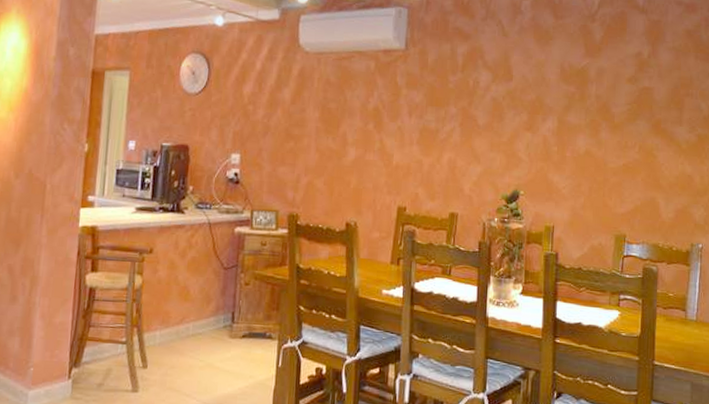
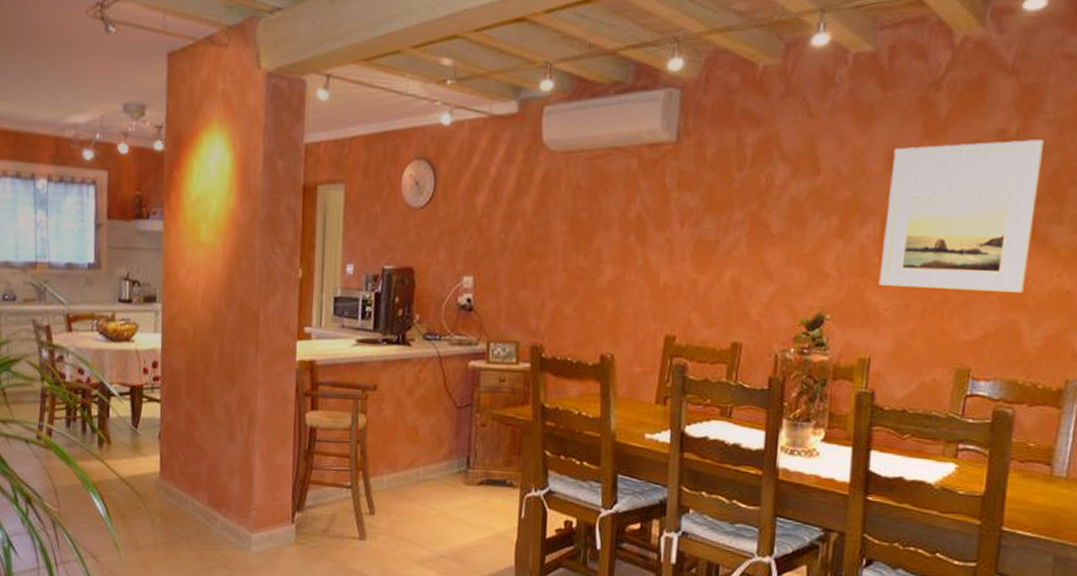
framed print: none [558,61,666,176] -> present [878,139,1043,293]

